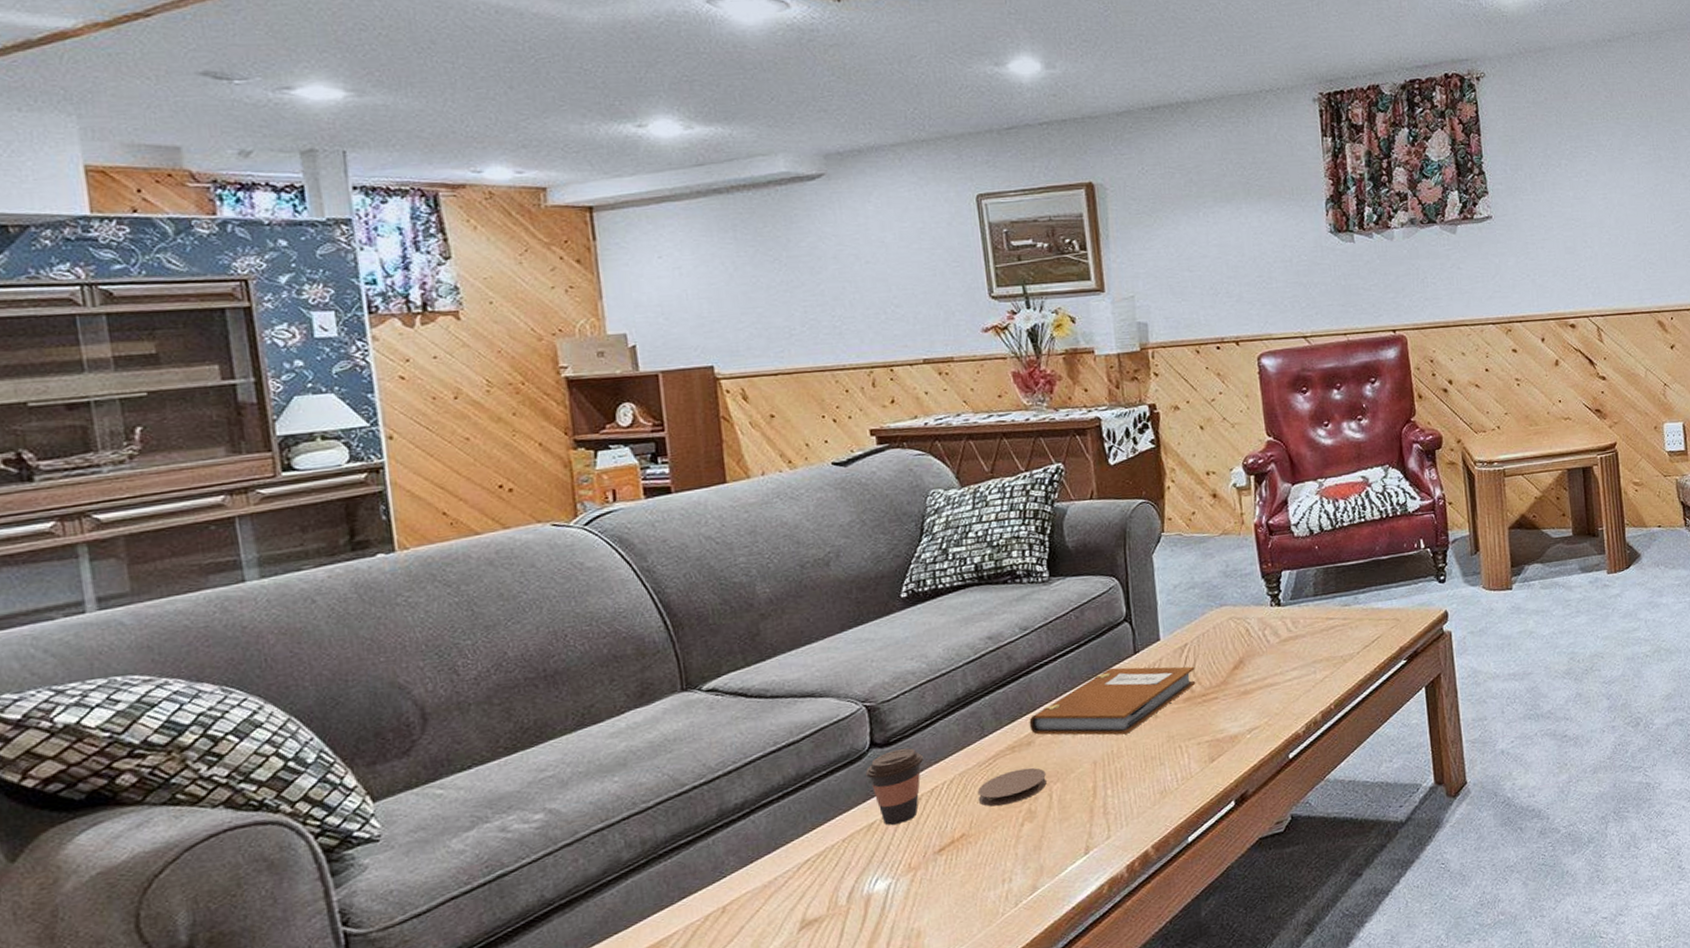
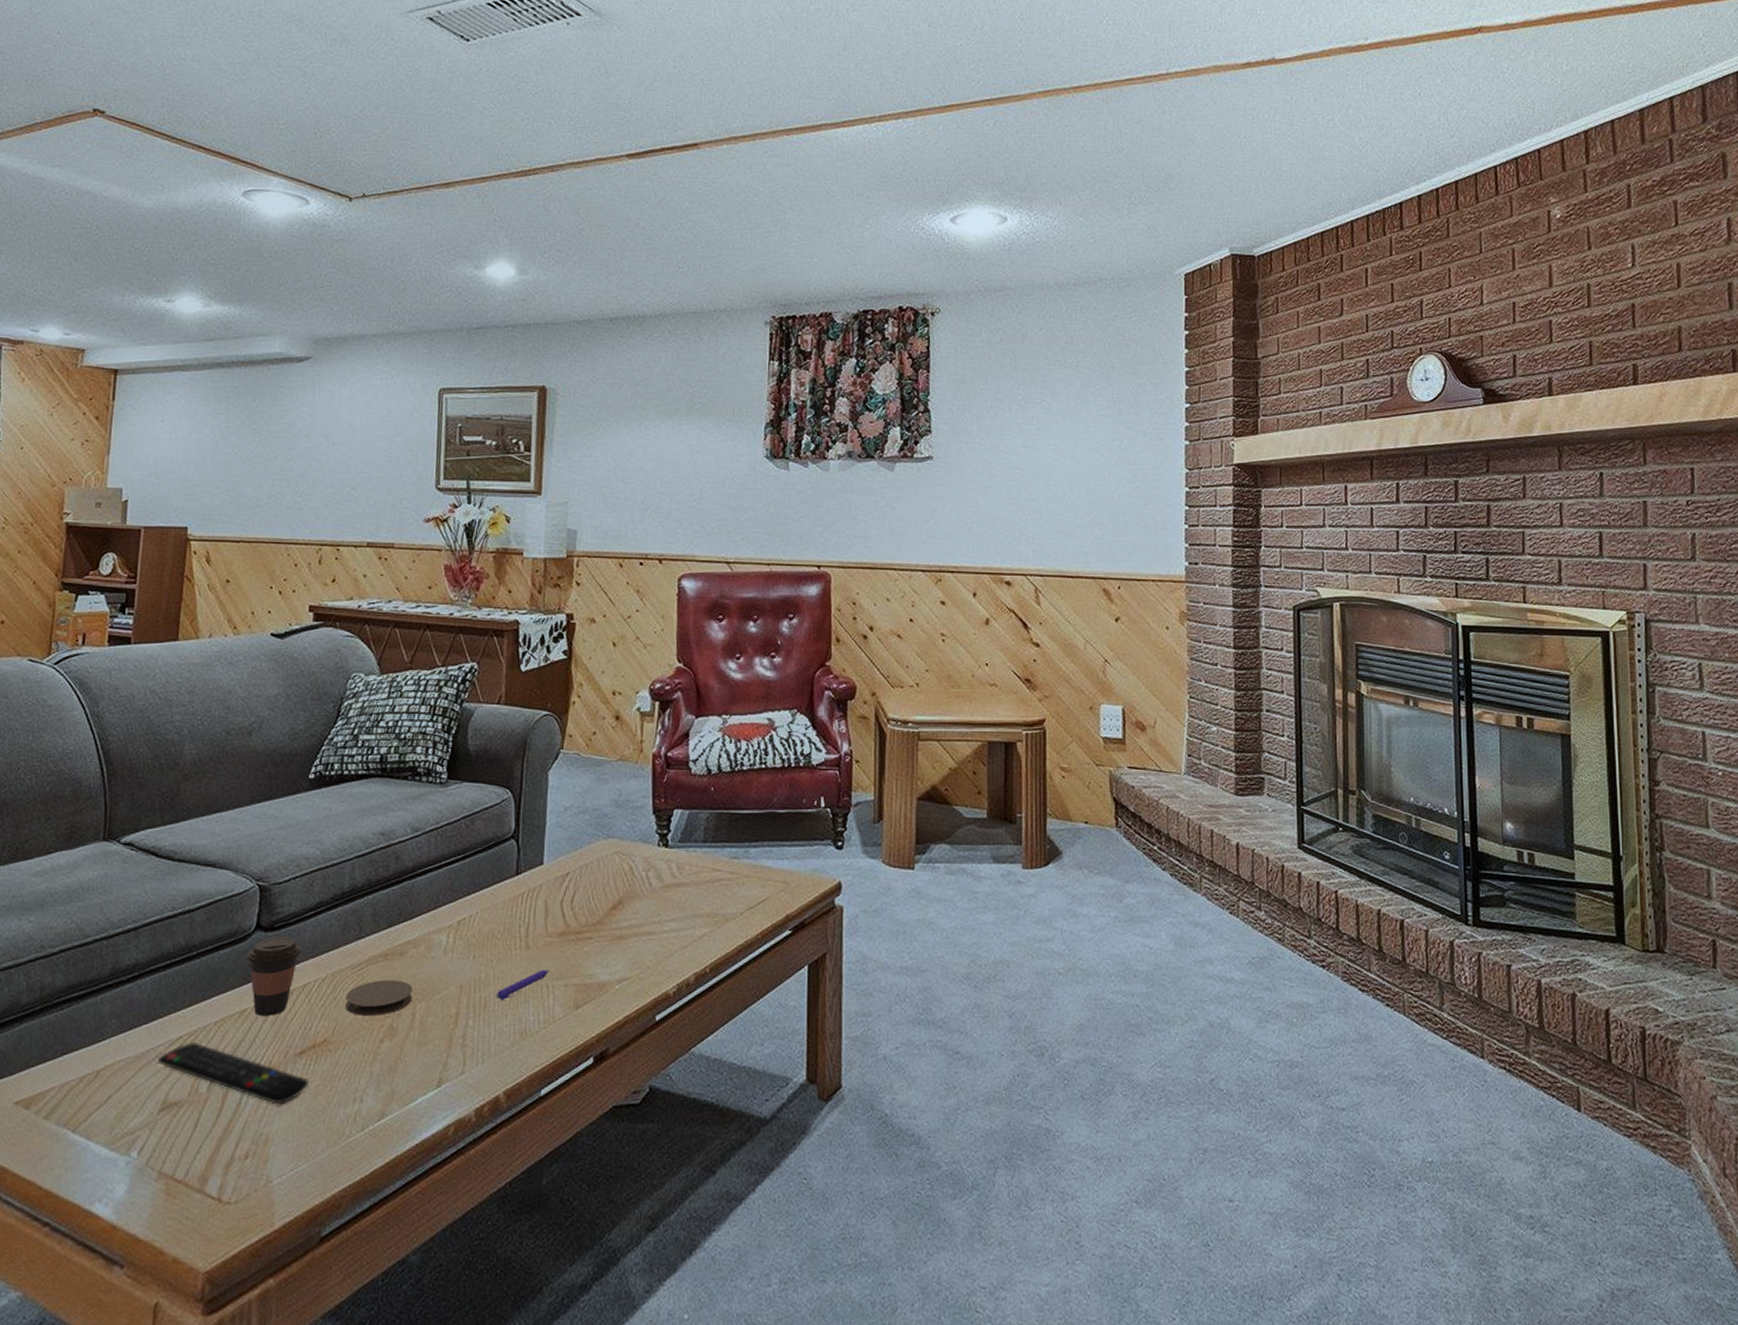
remote control: none [788,861,953,901] -> present [158,1042,309,1103]
notebook: present [1029,666,1196,735] -> none [405,886,573,961]
pen: none [1130,733,1182,768] -> present [495,970,550,1001]

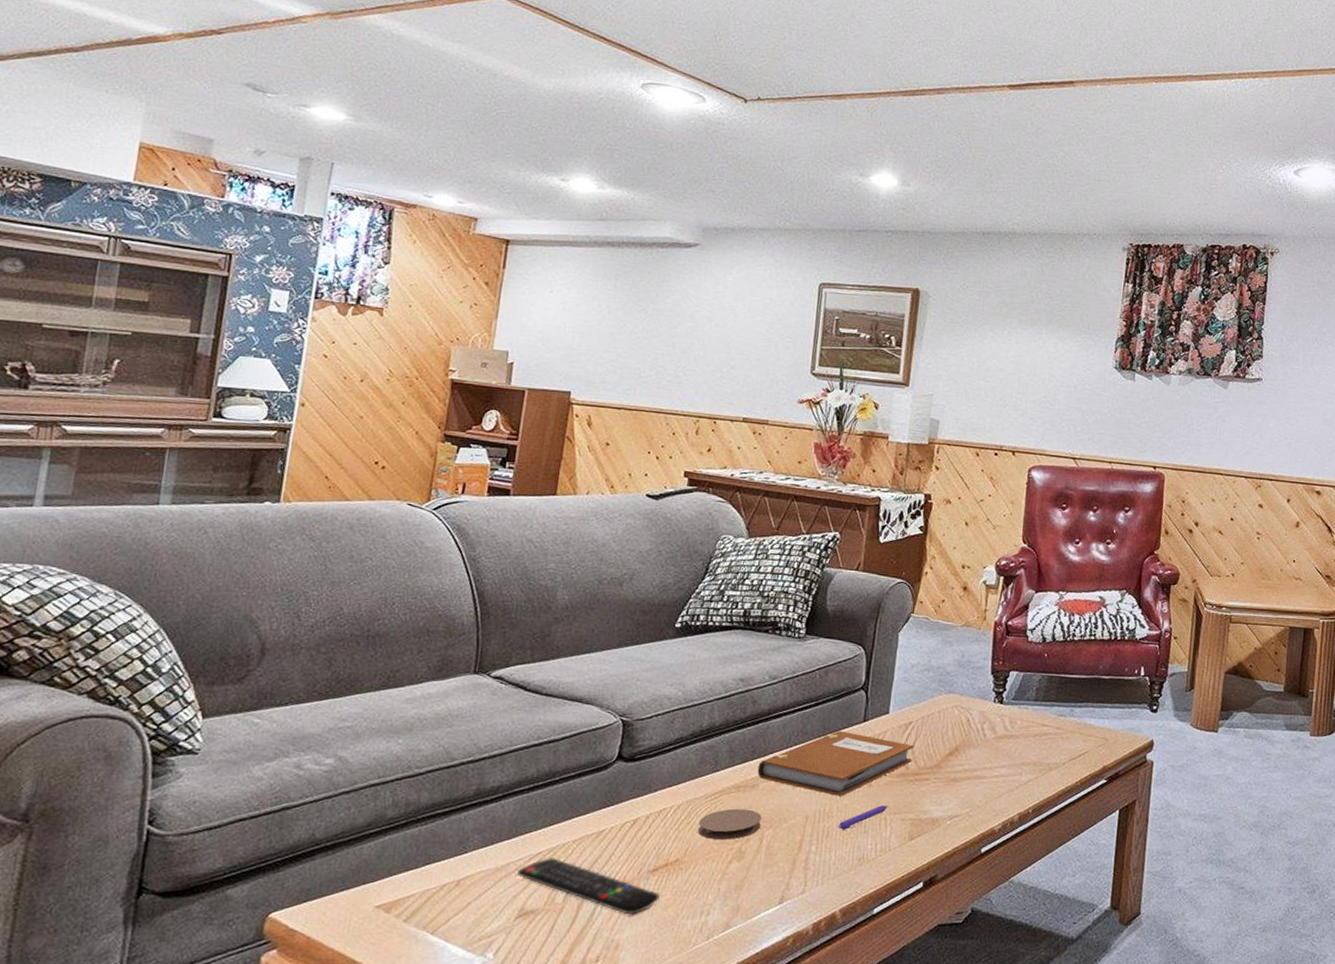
coffee cup: present [247,937,302,1016] -> none [607,767,661,837]
notebook: none [405,886,573,961] -> present [757,730,914,796]

